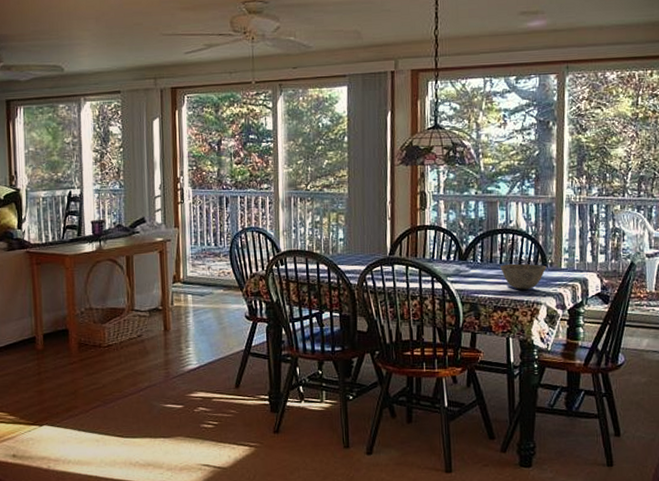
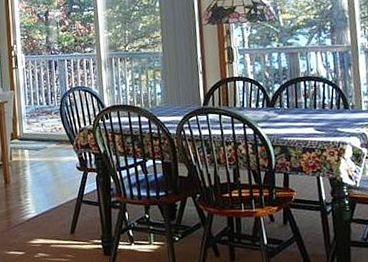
bowl: present [499,263,547,290] -> none [305,107,349,132]

